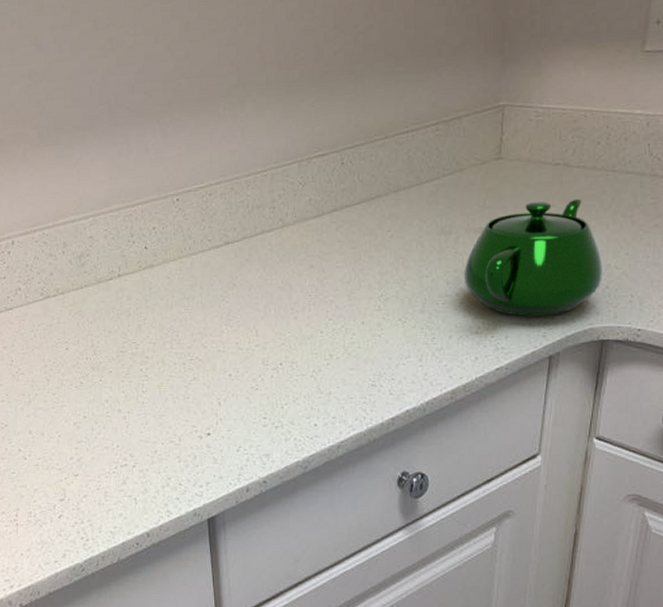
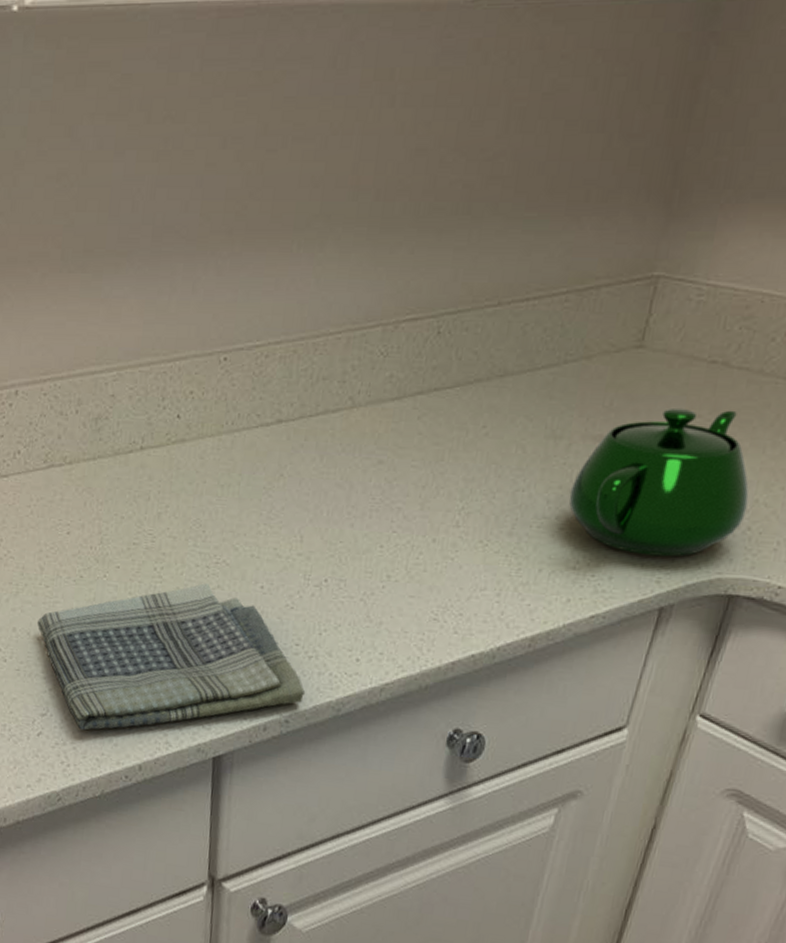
dish towel: none [48,377,277,509] -> present [36,583,306,731]

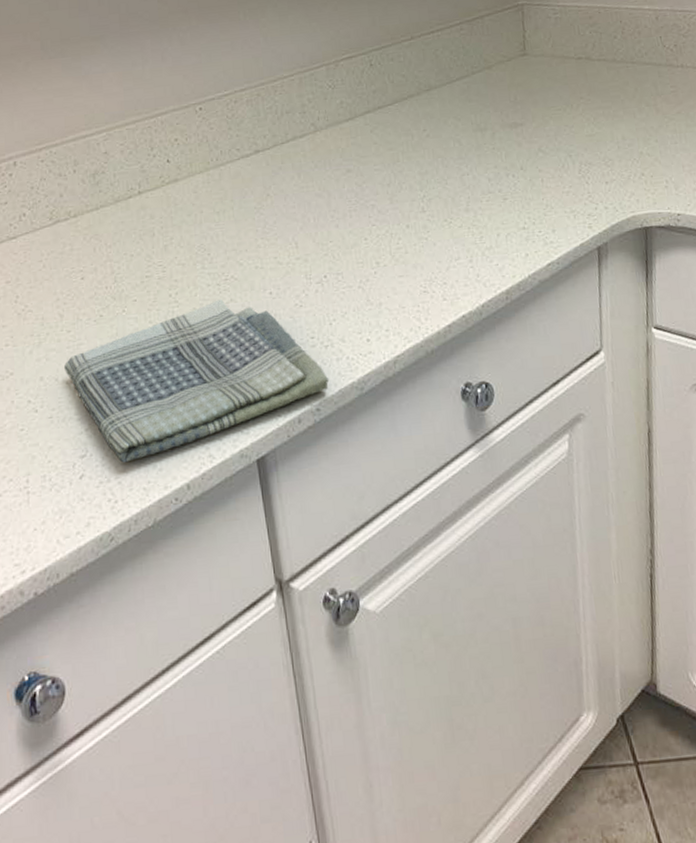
teapot: present [569,407,749,557] -> none [504,90,637,209]

